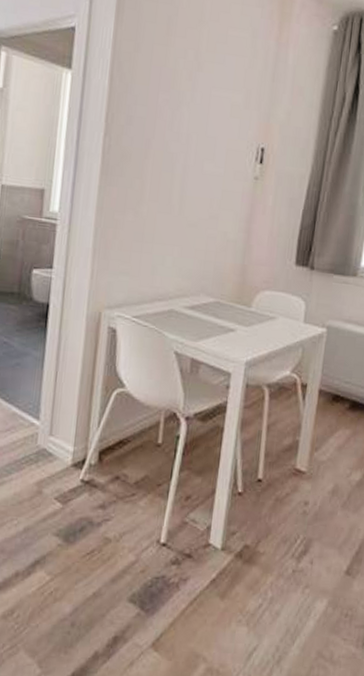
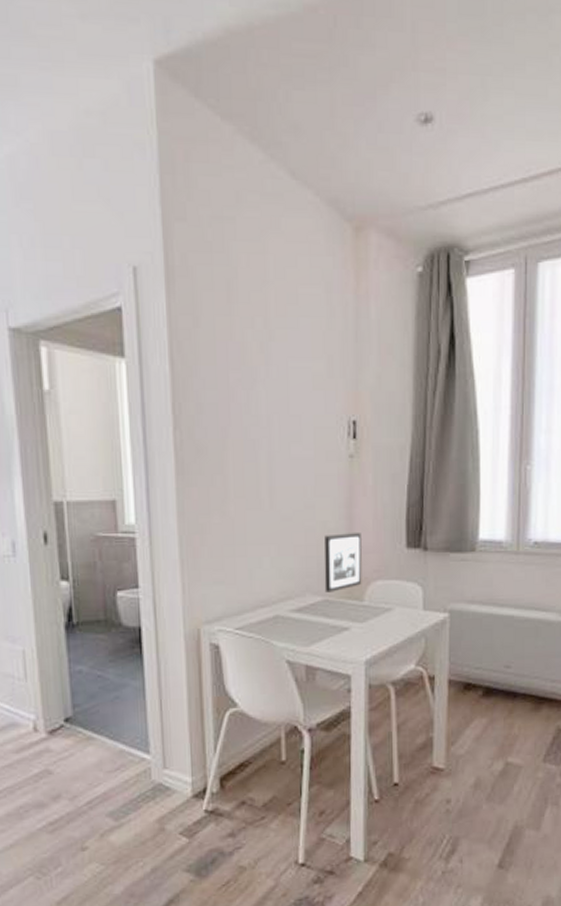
picture frame: none [217,244,257,296] -> present [324,533,362,593]

